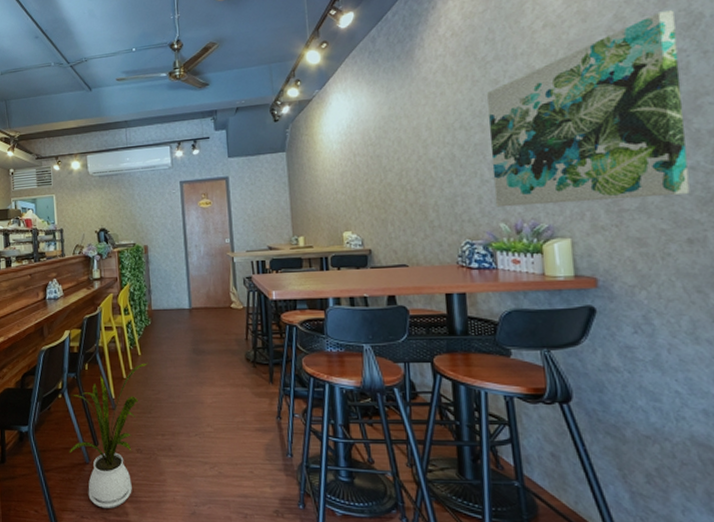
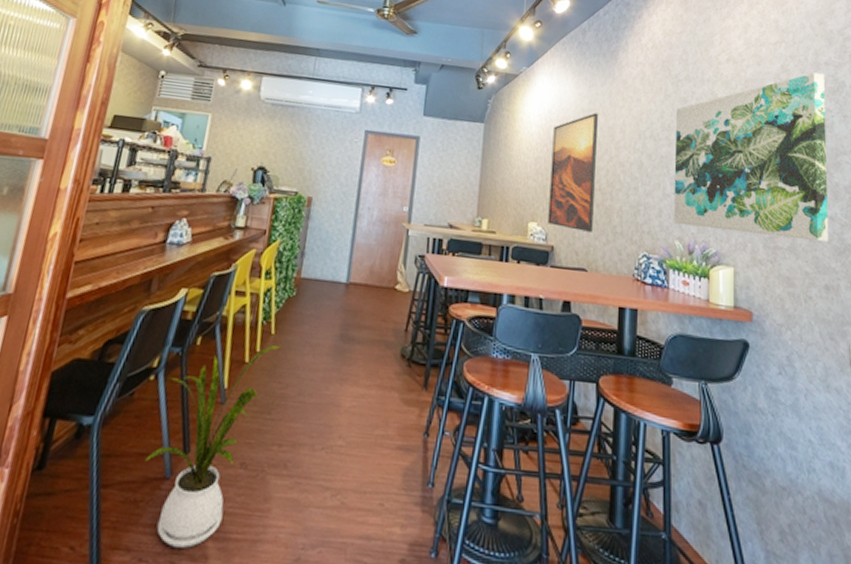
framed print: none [355,117,409,232] -> present [548,113,598,232]

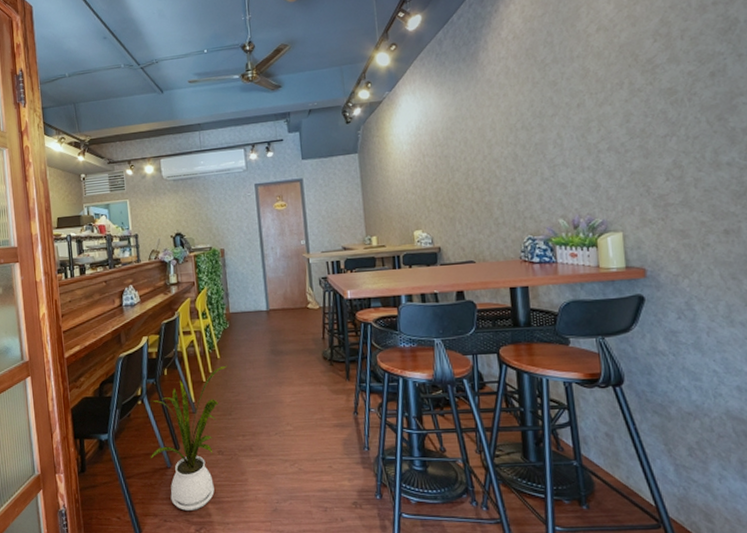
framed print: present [548,113,598,232] -> none [424,118,475,230]
wall art: present [673,72,829,243] -> none [546,15,726,204]

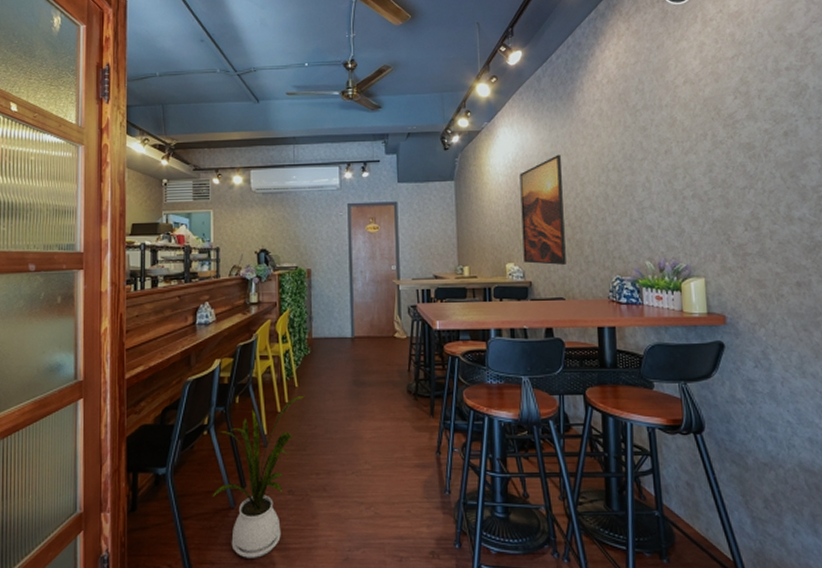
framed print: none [424,118,475,230] -> present [519,154,566,265]

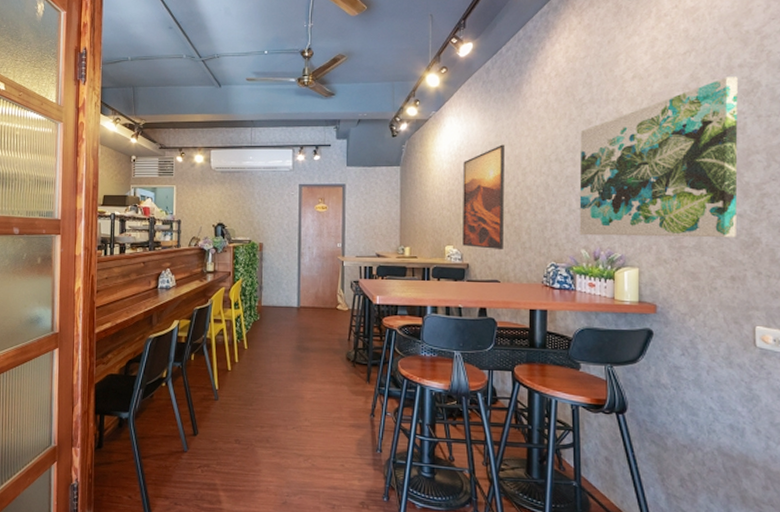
house plant: present [212,395,306,558] -> none [168,356,255,496]
wall art: none [637,80,798,246] -> present [579,77,738,238]

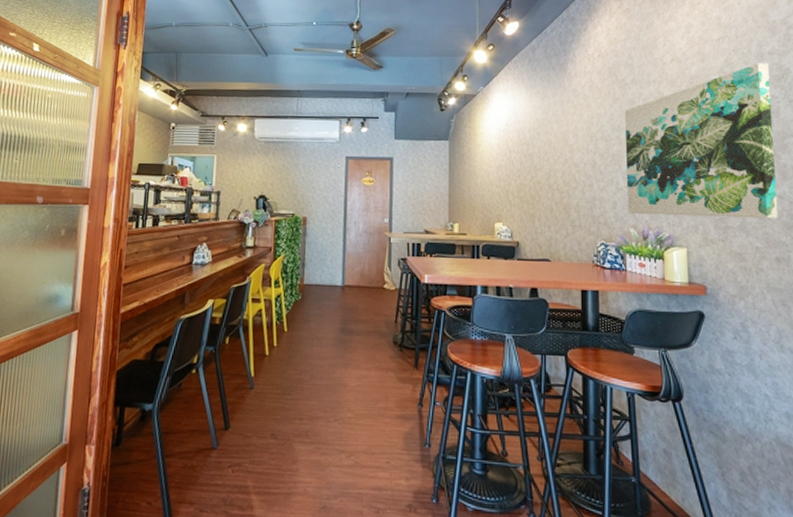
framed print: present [462,144,504,249] -> none [511,121,553,227]

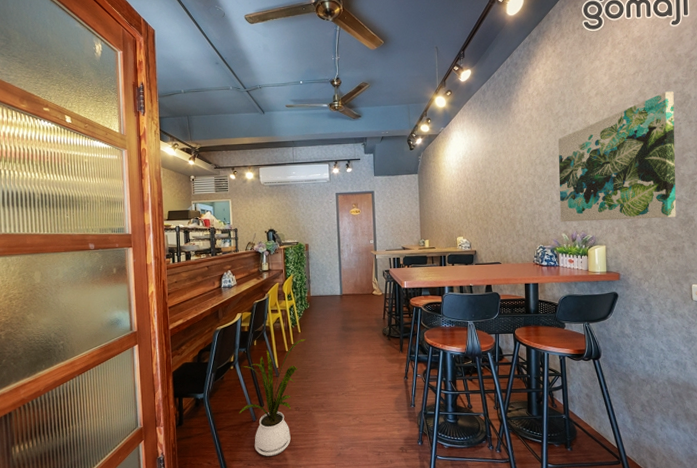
house plant: none [195,340,295,501] -> present [238,338,307,456]

